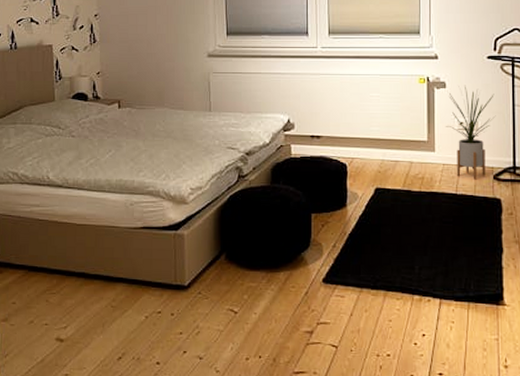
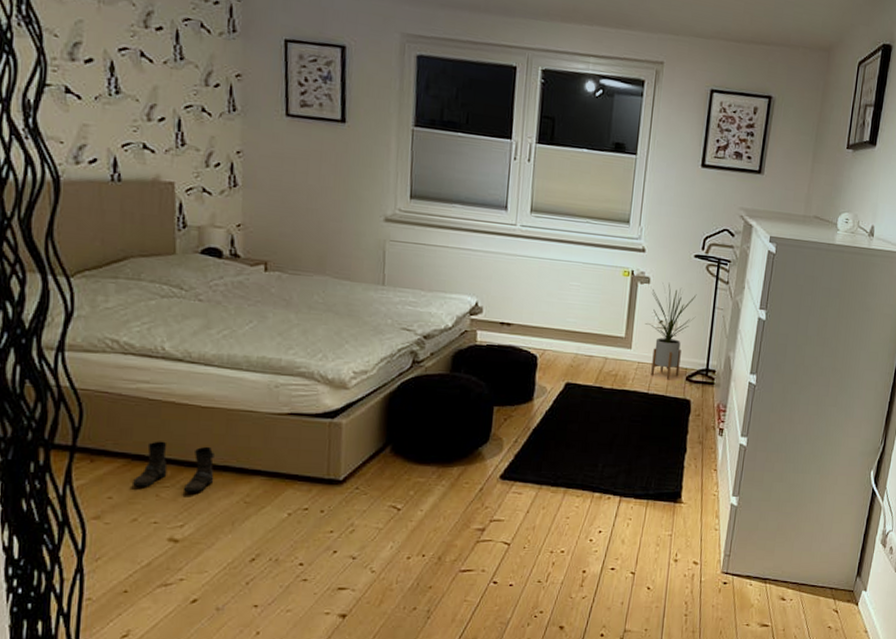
boots: none [29,254,88,299] -> present [131,441,214,493]

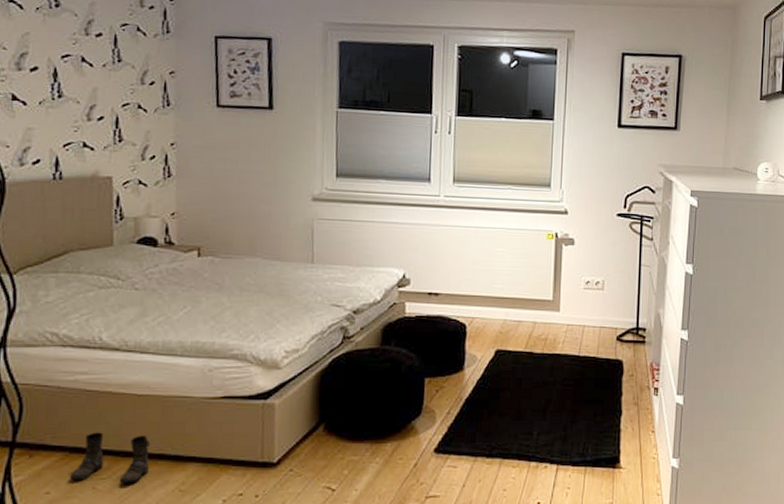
house plant: present [644,282,697,380] -> none [571,242,623,341]

